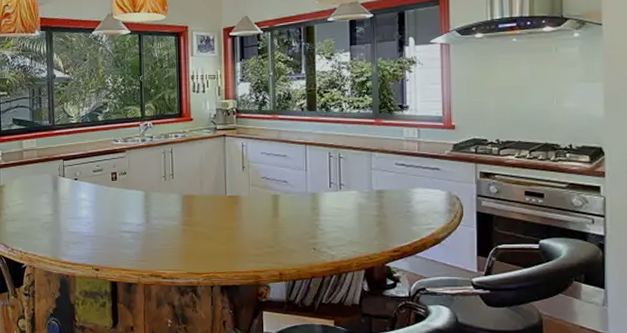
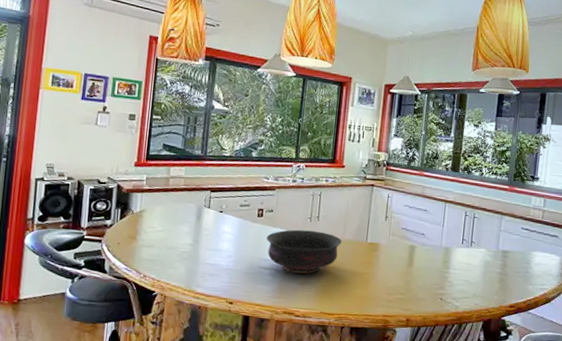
bowl: none [123,189,200,234] -> present [266,229,342,274]

